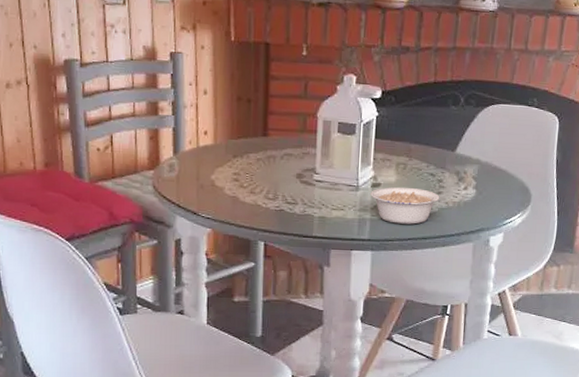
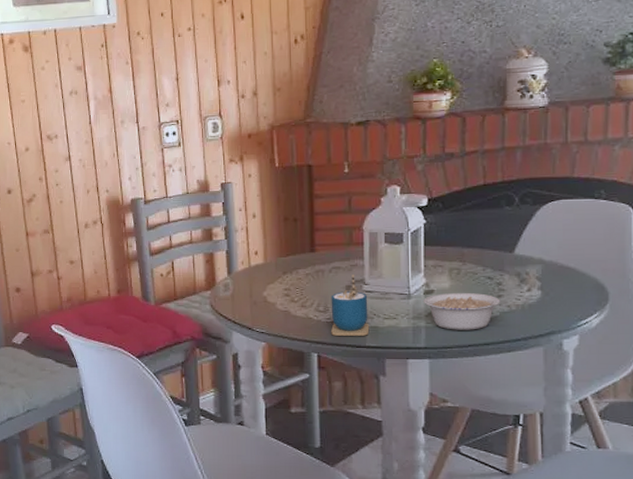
cup: none [279,163,318,226] -> present [331,275,370,336]

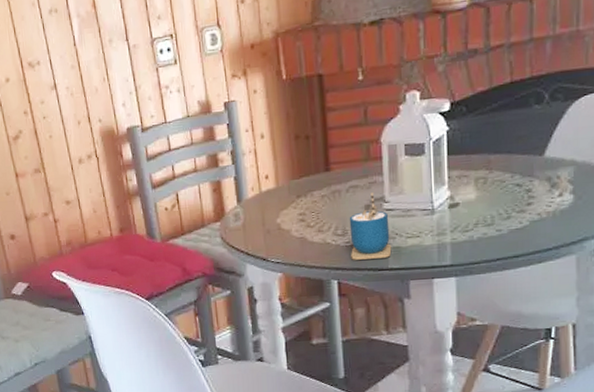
legume: present [424,292,507,330] -> none [448,202,537,244]

